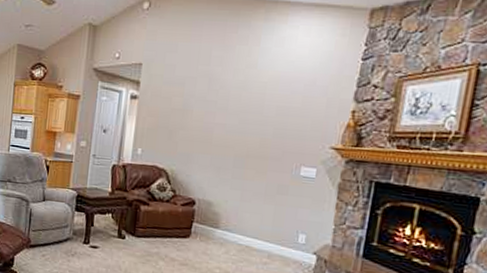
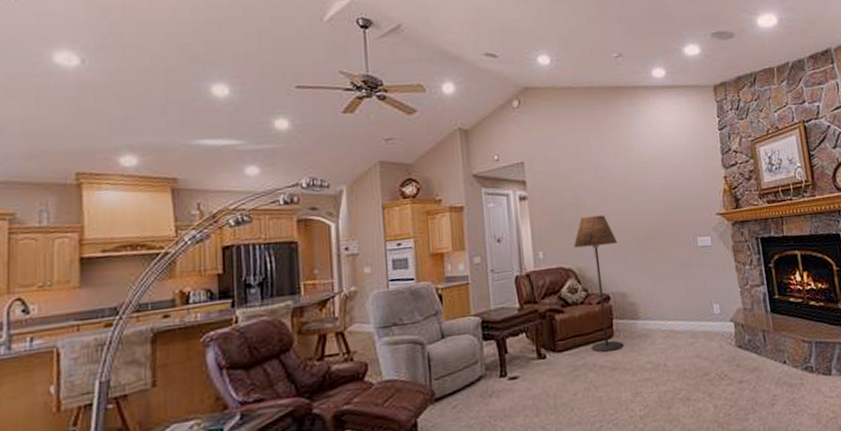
floor lamp: none [166,124,216,250] -> present [574,215,624,352]

